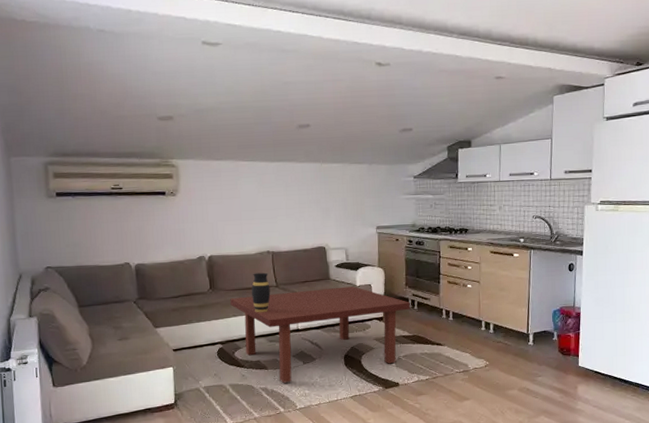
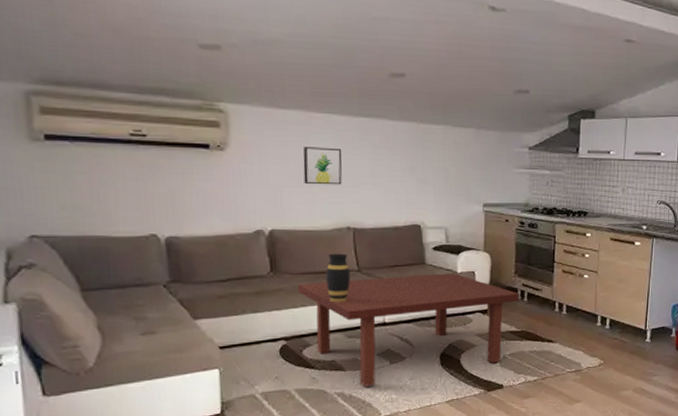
wall art: none [233,188,263,219] -> present [303,147,342,185]

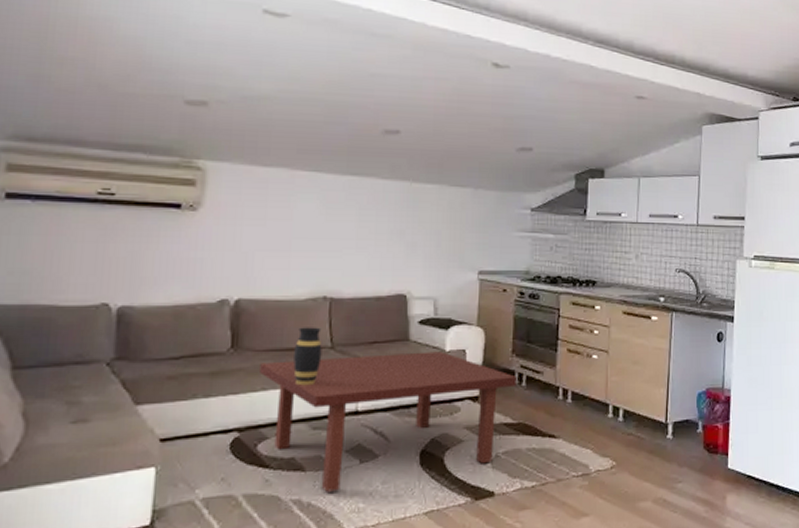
wall art: present [303,147,342,185] -> none [280,207,326,249]

